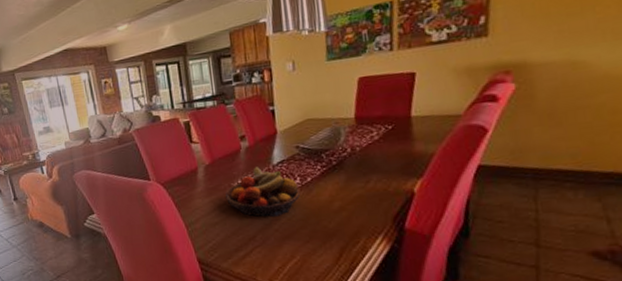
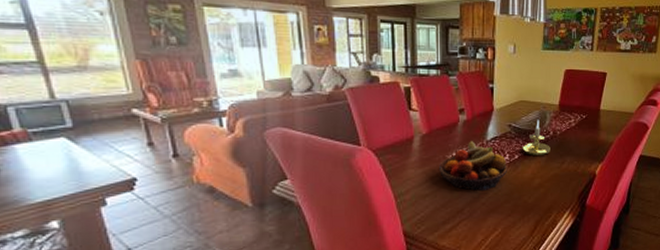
candle holder: none [314,137,350,177] -> present [522,120,550,155]

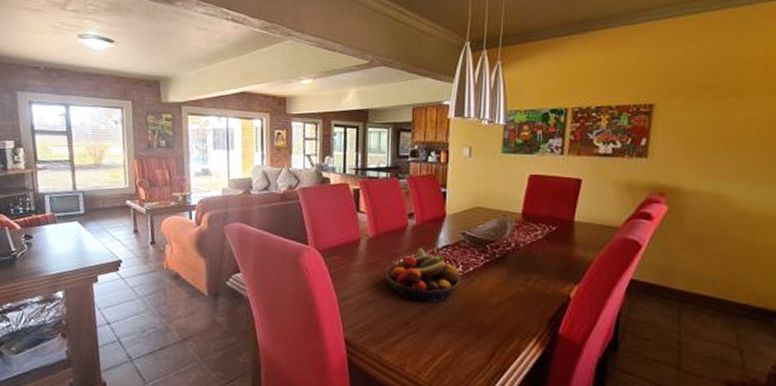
candle holder: present [522,120,550,155] -> none [478,229,512,269]

